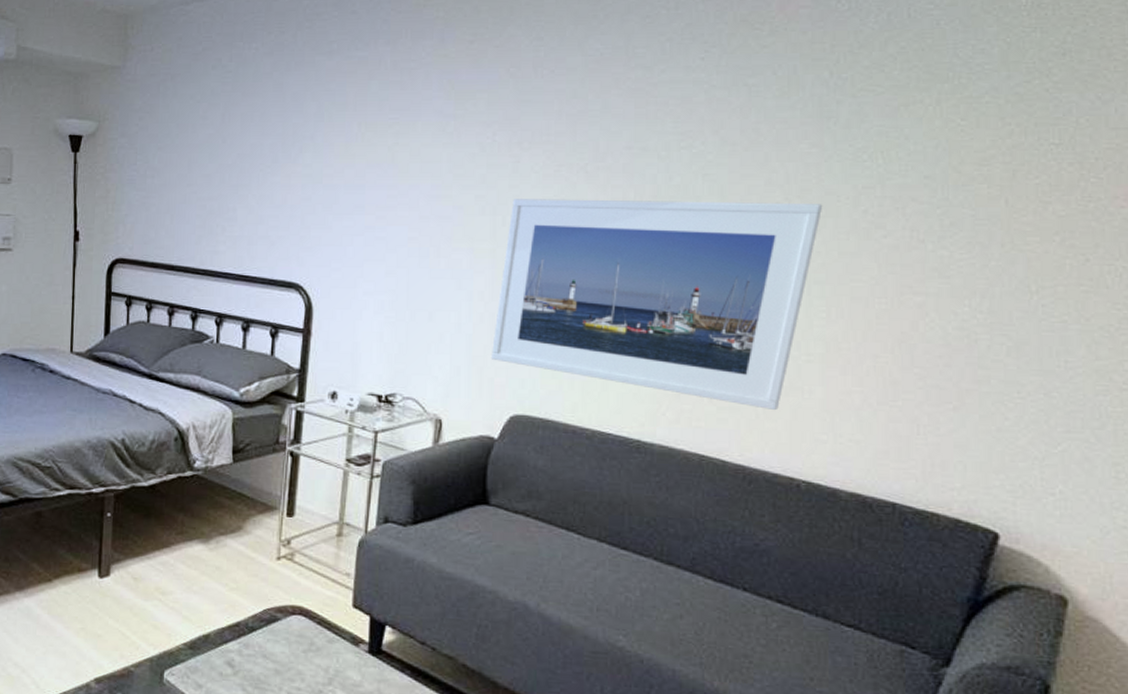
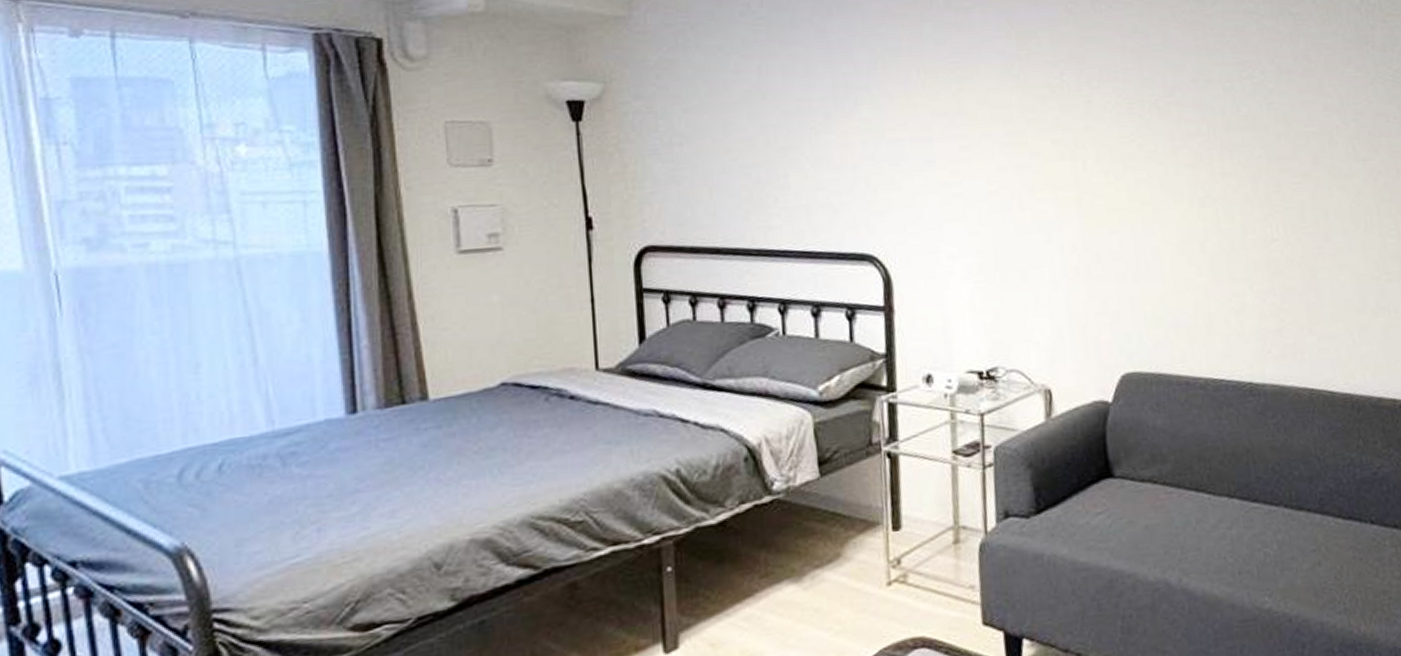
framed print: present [490,199,823,411] -> none [1090,125,1376,334]

